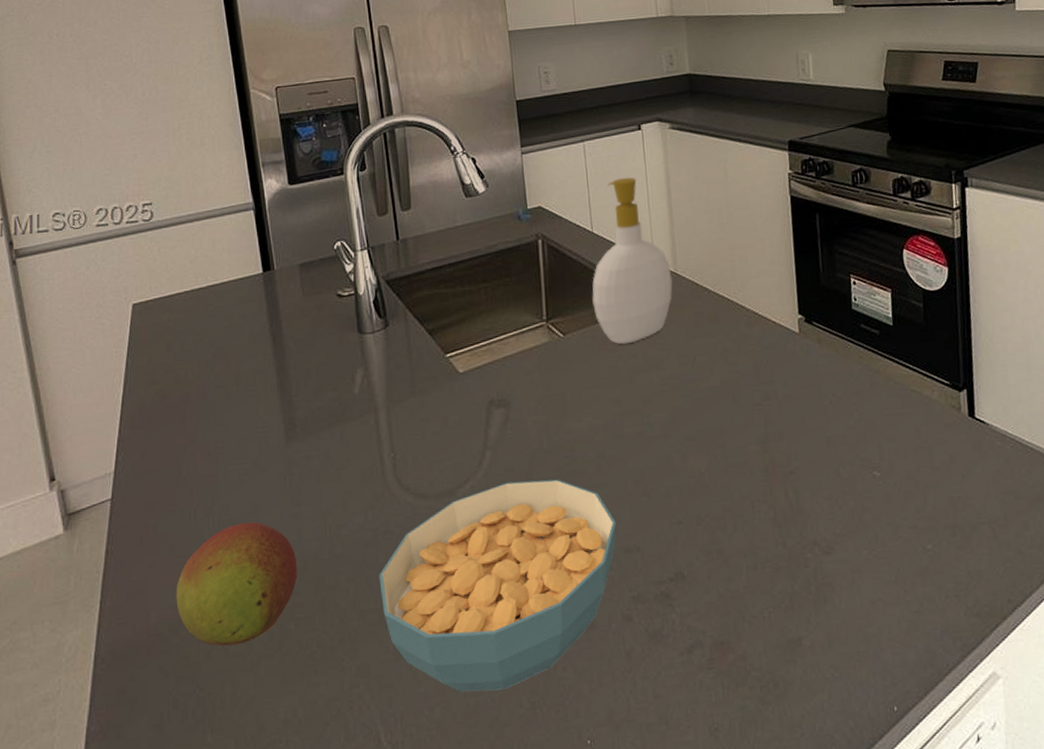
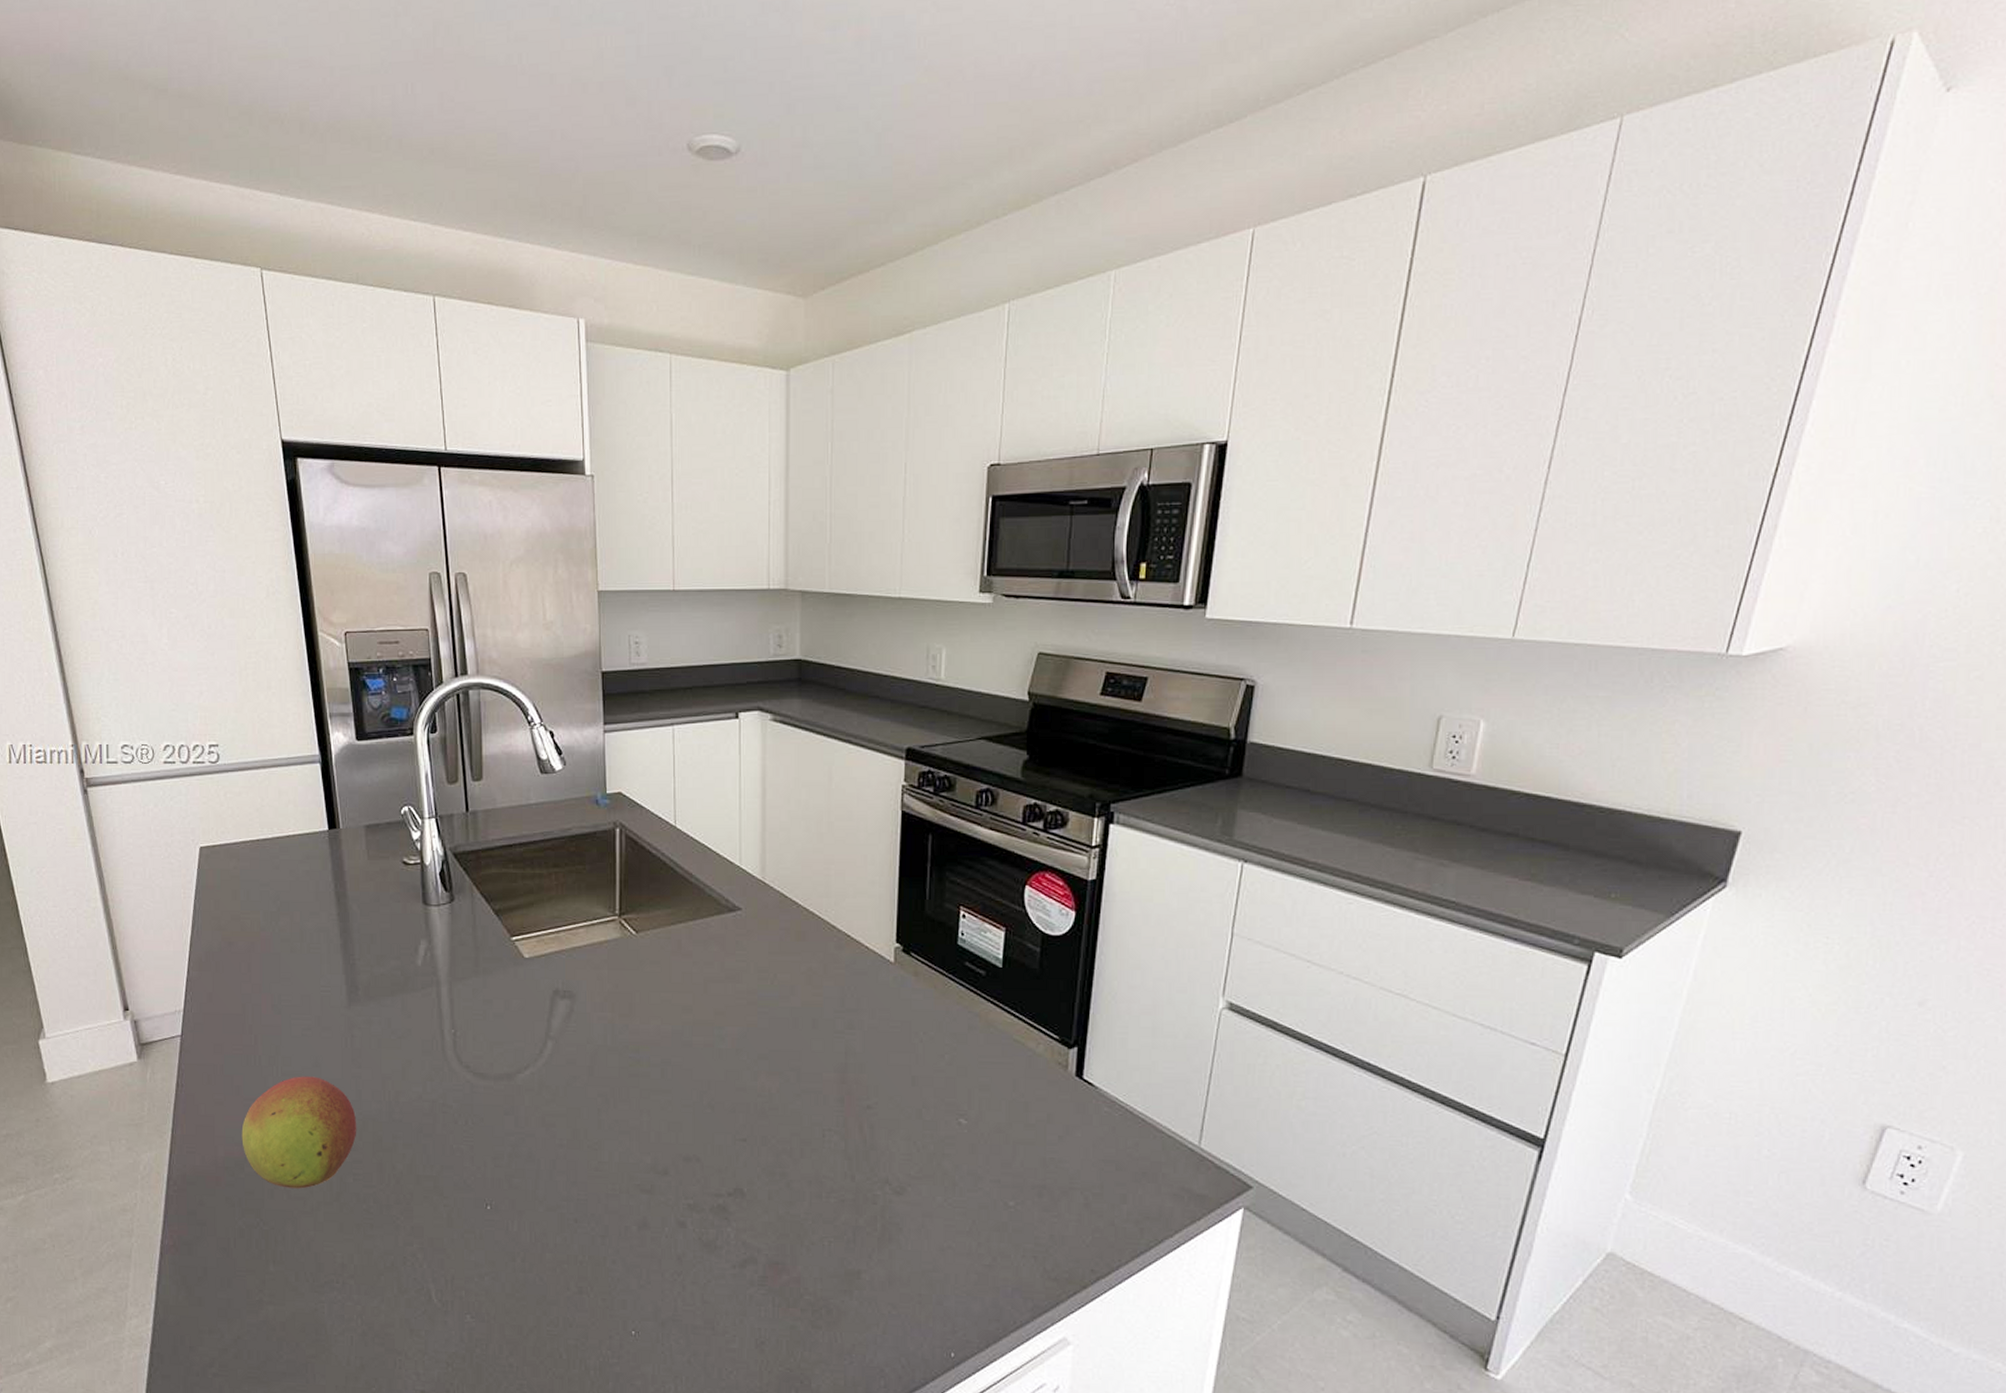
cereal bowl: present [379,479,617,692] -> none [435,1074,677,1271]
soap bottle: present [592,177,673,345] -> none [670,770,759,951]

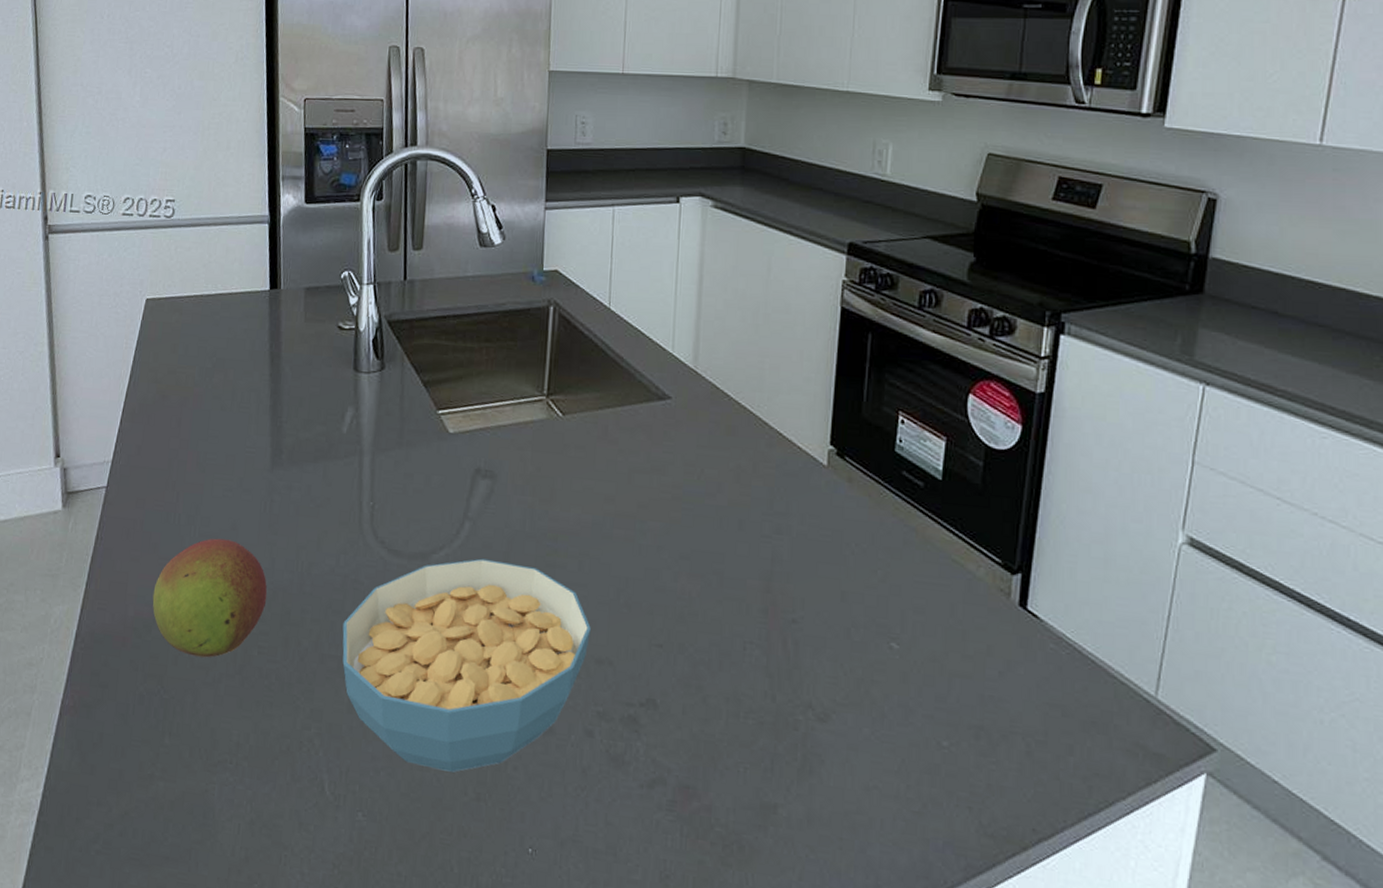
cereal bowl: none [435,1074,677,1271] -> present [342,558,591,772]

